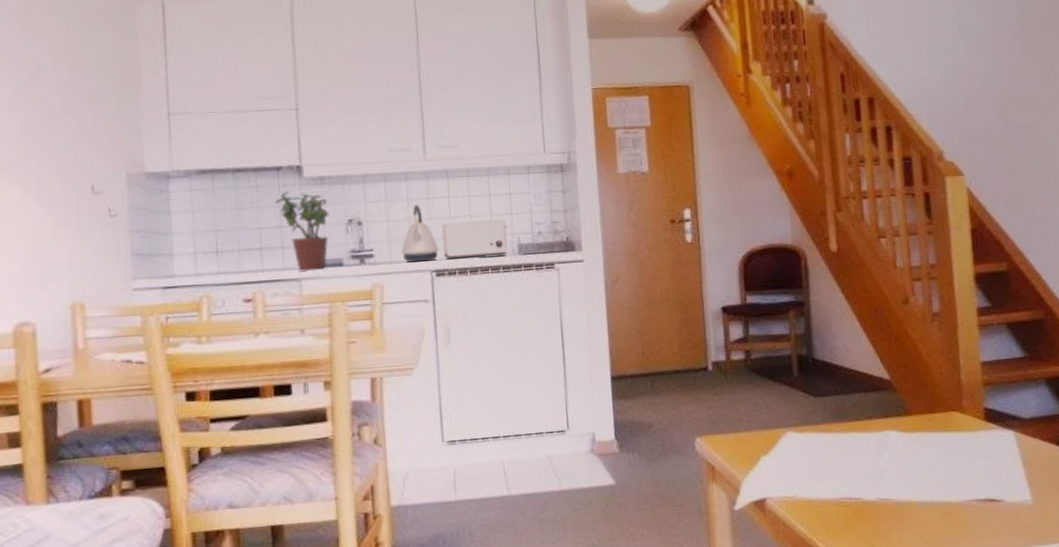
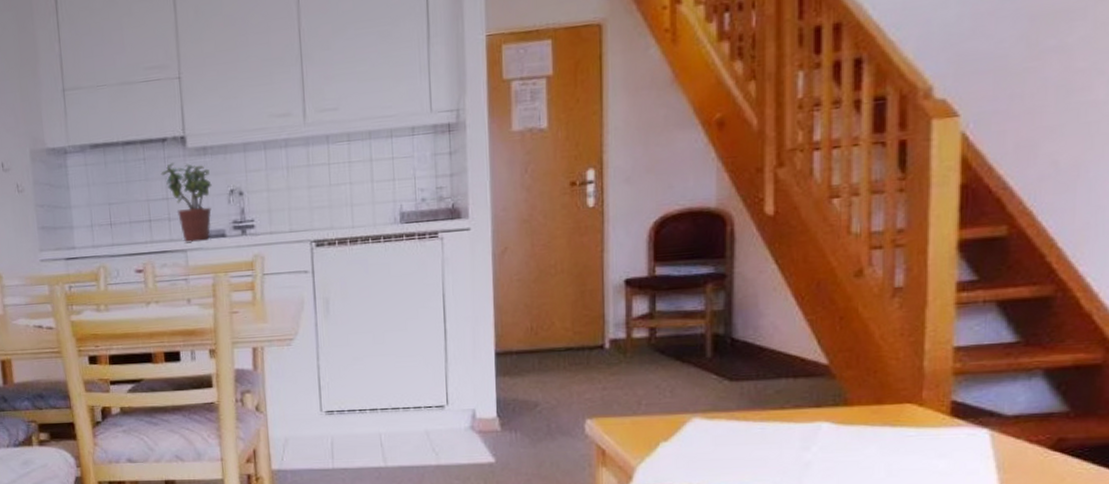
kettle: present [401,204,439,263] -> none [282,172,319,233]
toaster: present [442,219,508,260] -> none [322,185,390,230]

